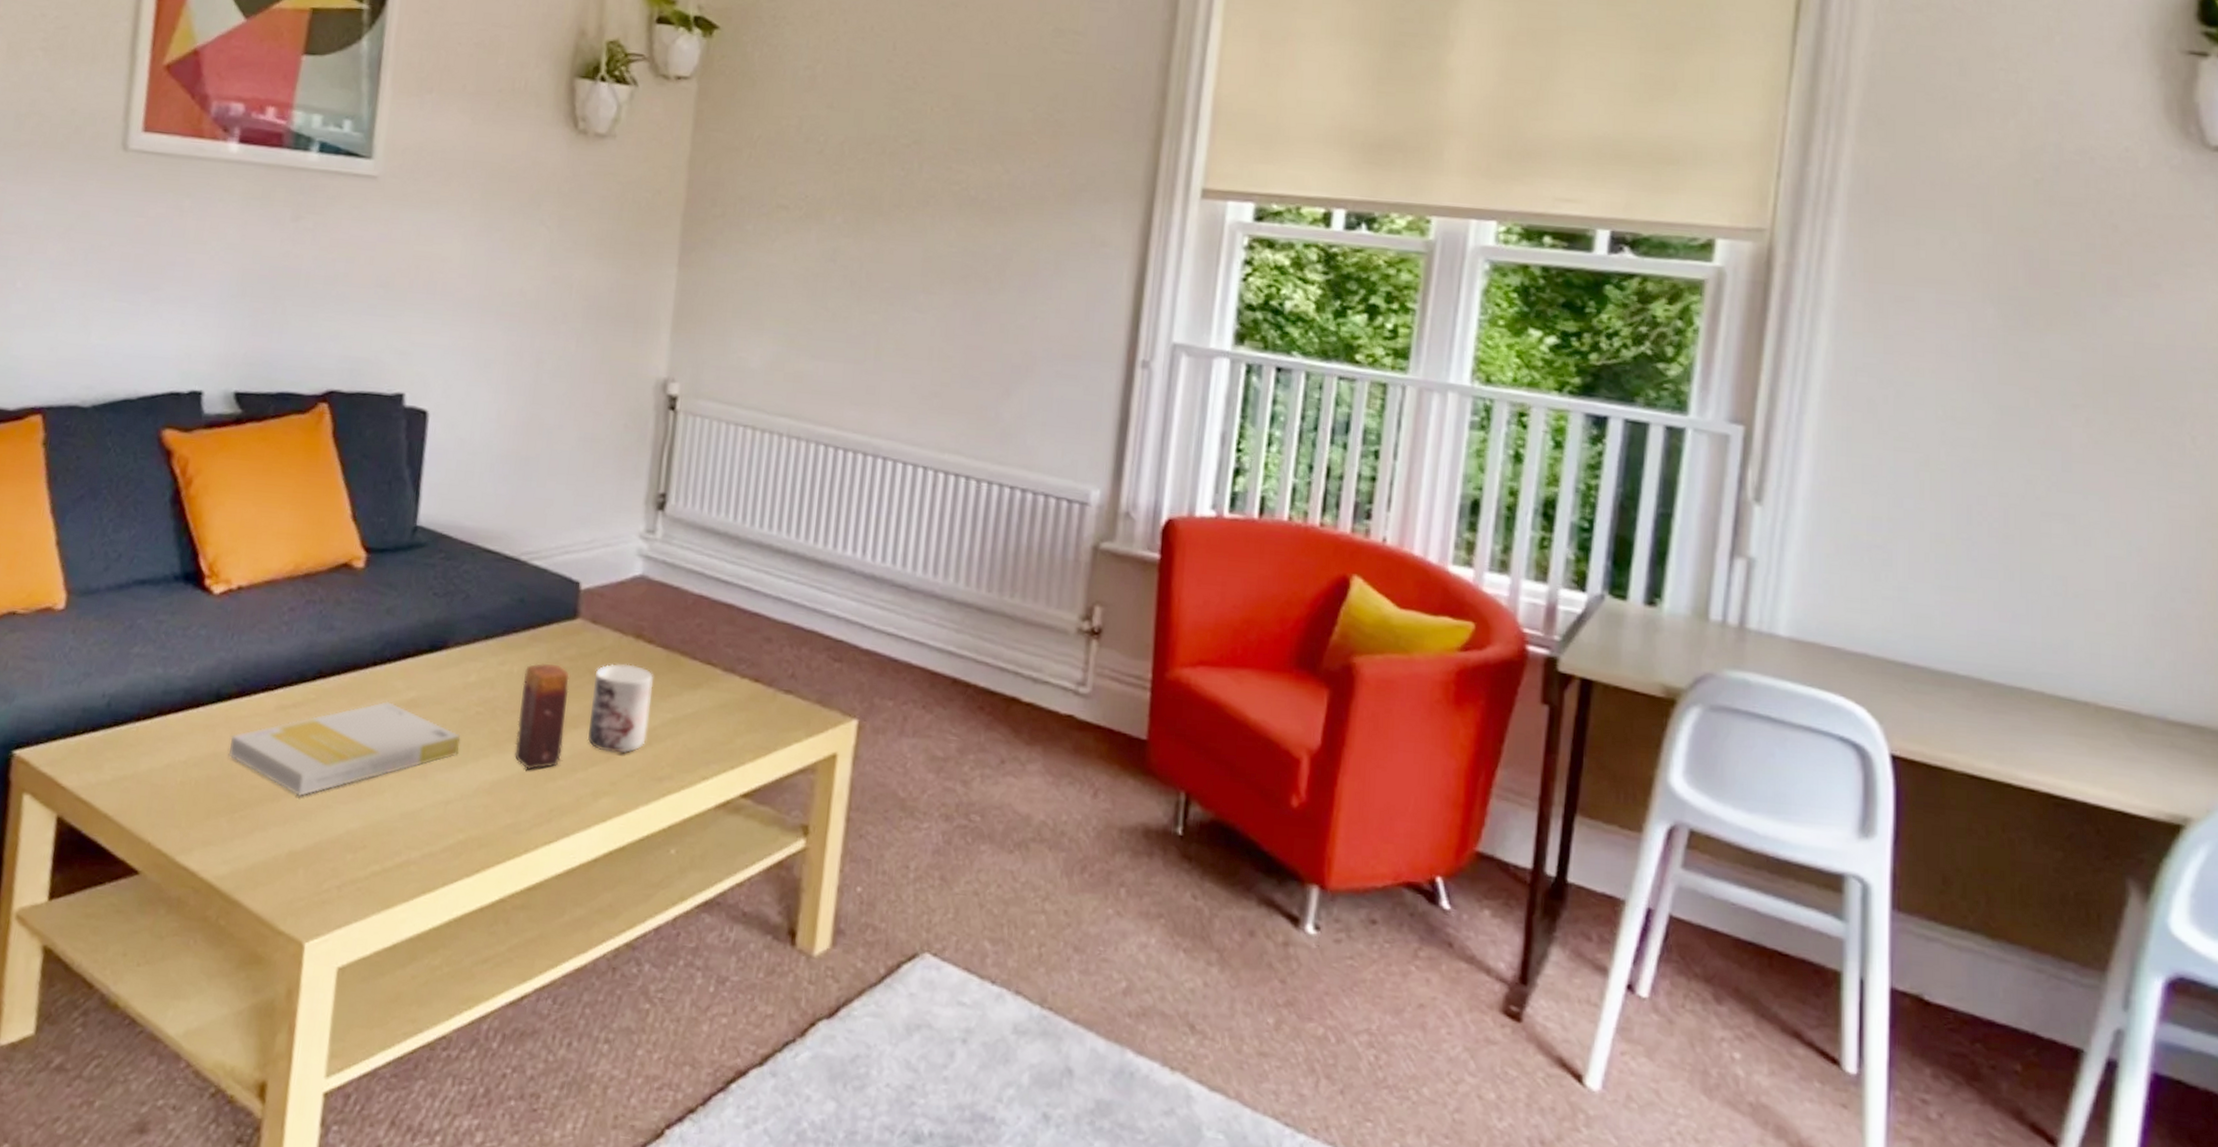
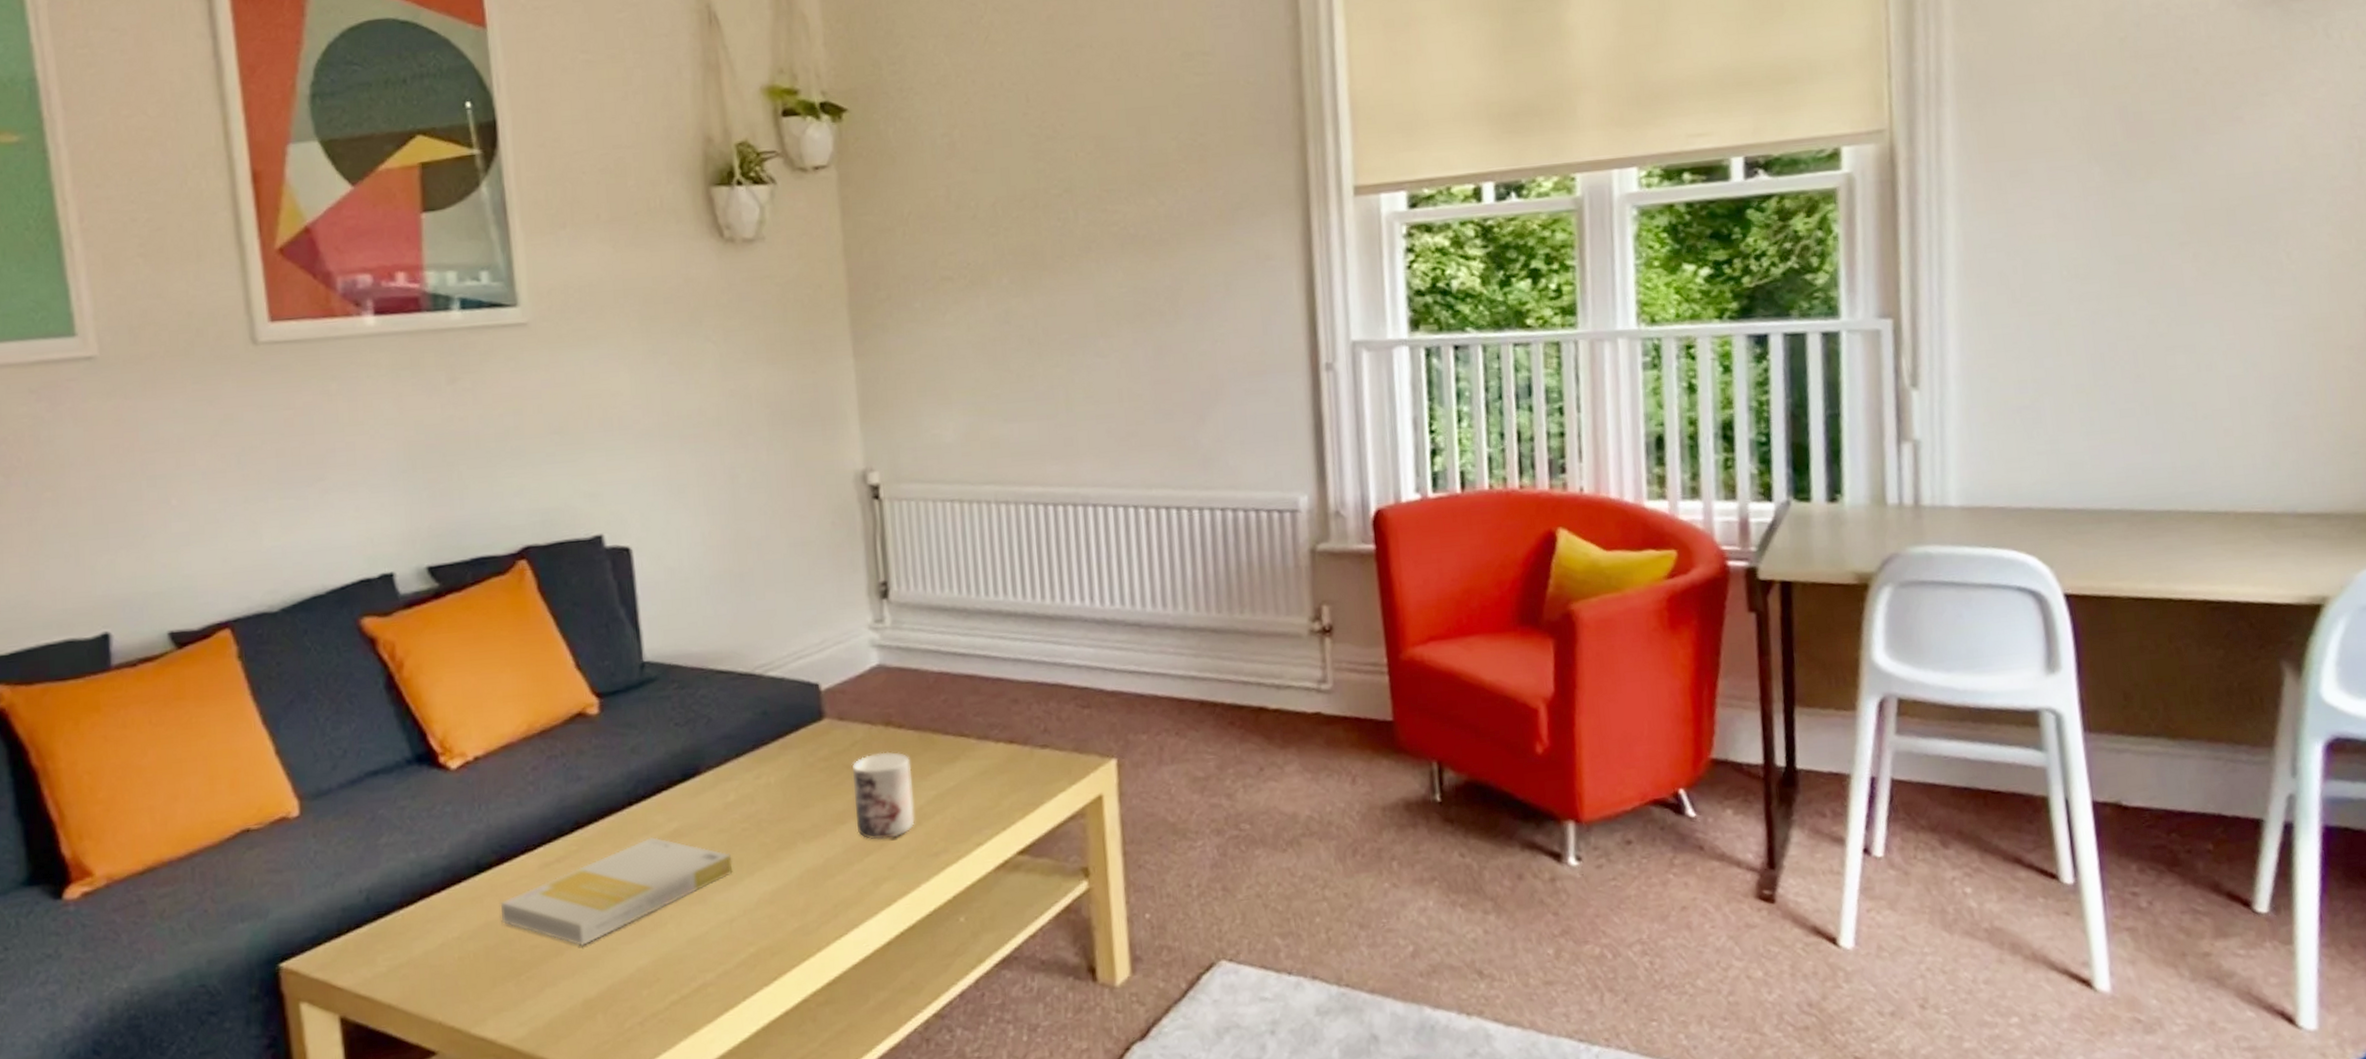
candle: present [515,663,570,770] -> none [782,766,835,873]

